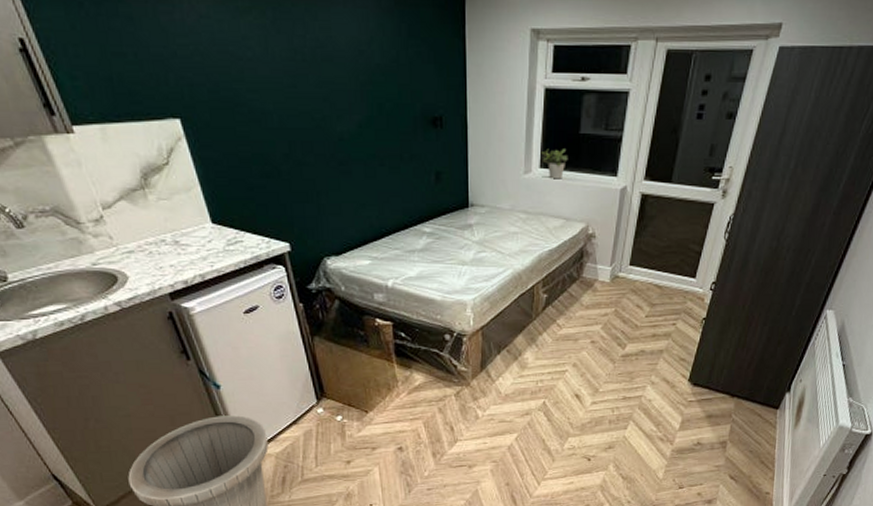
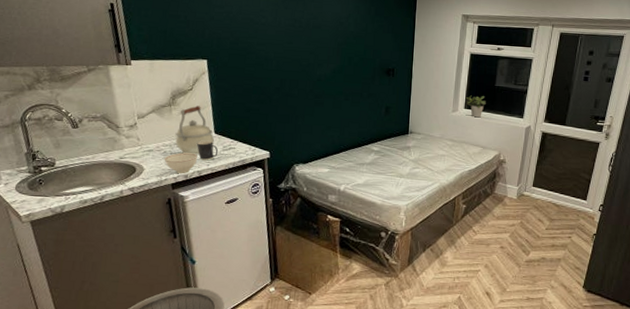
bowl: none [151,251,196,280] -> present [164,152,198,174]
kettle: none [158,186,215,253] -> present [175,105,215,155]
mug: none [190,233,222,260] -> present [196,140,219,161]

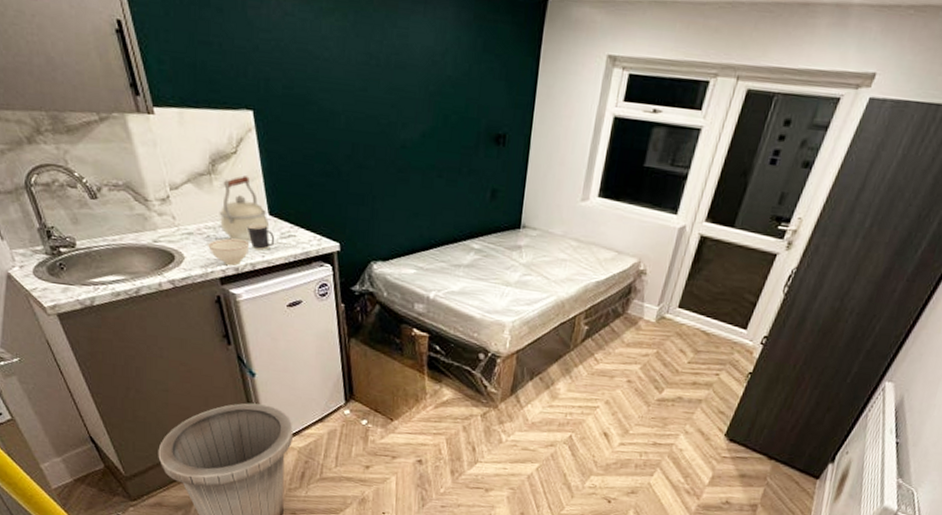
potted plant: present [465,95,486,118] -> none [600,178,629,211]

